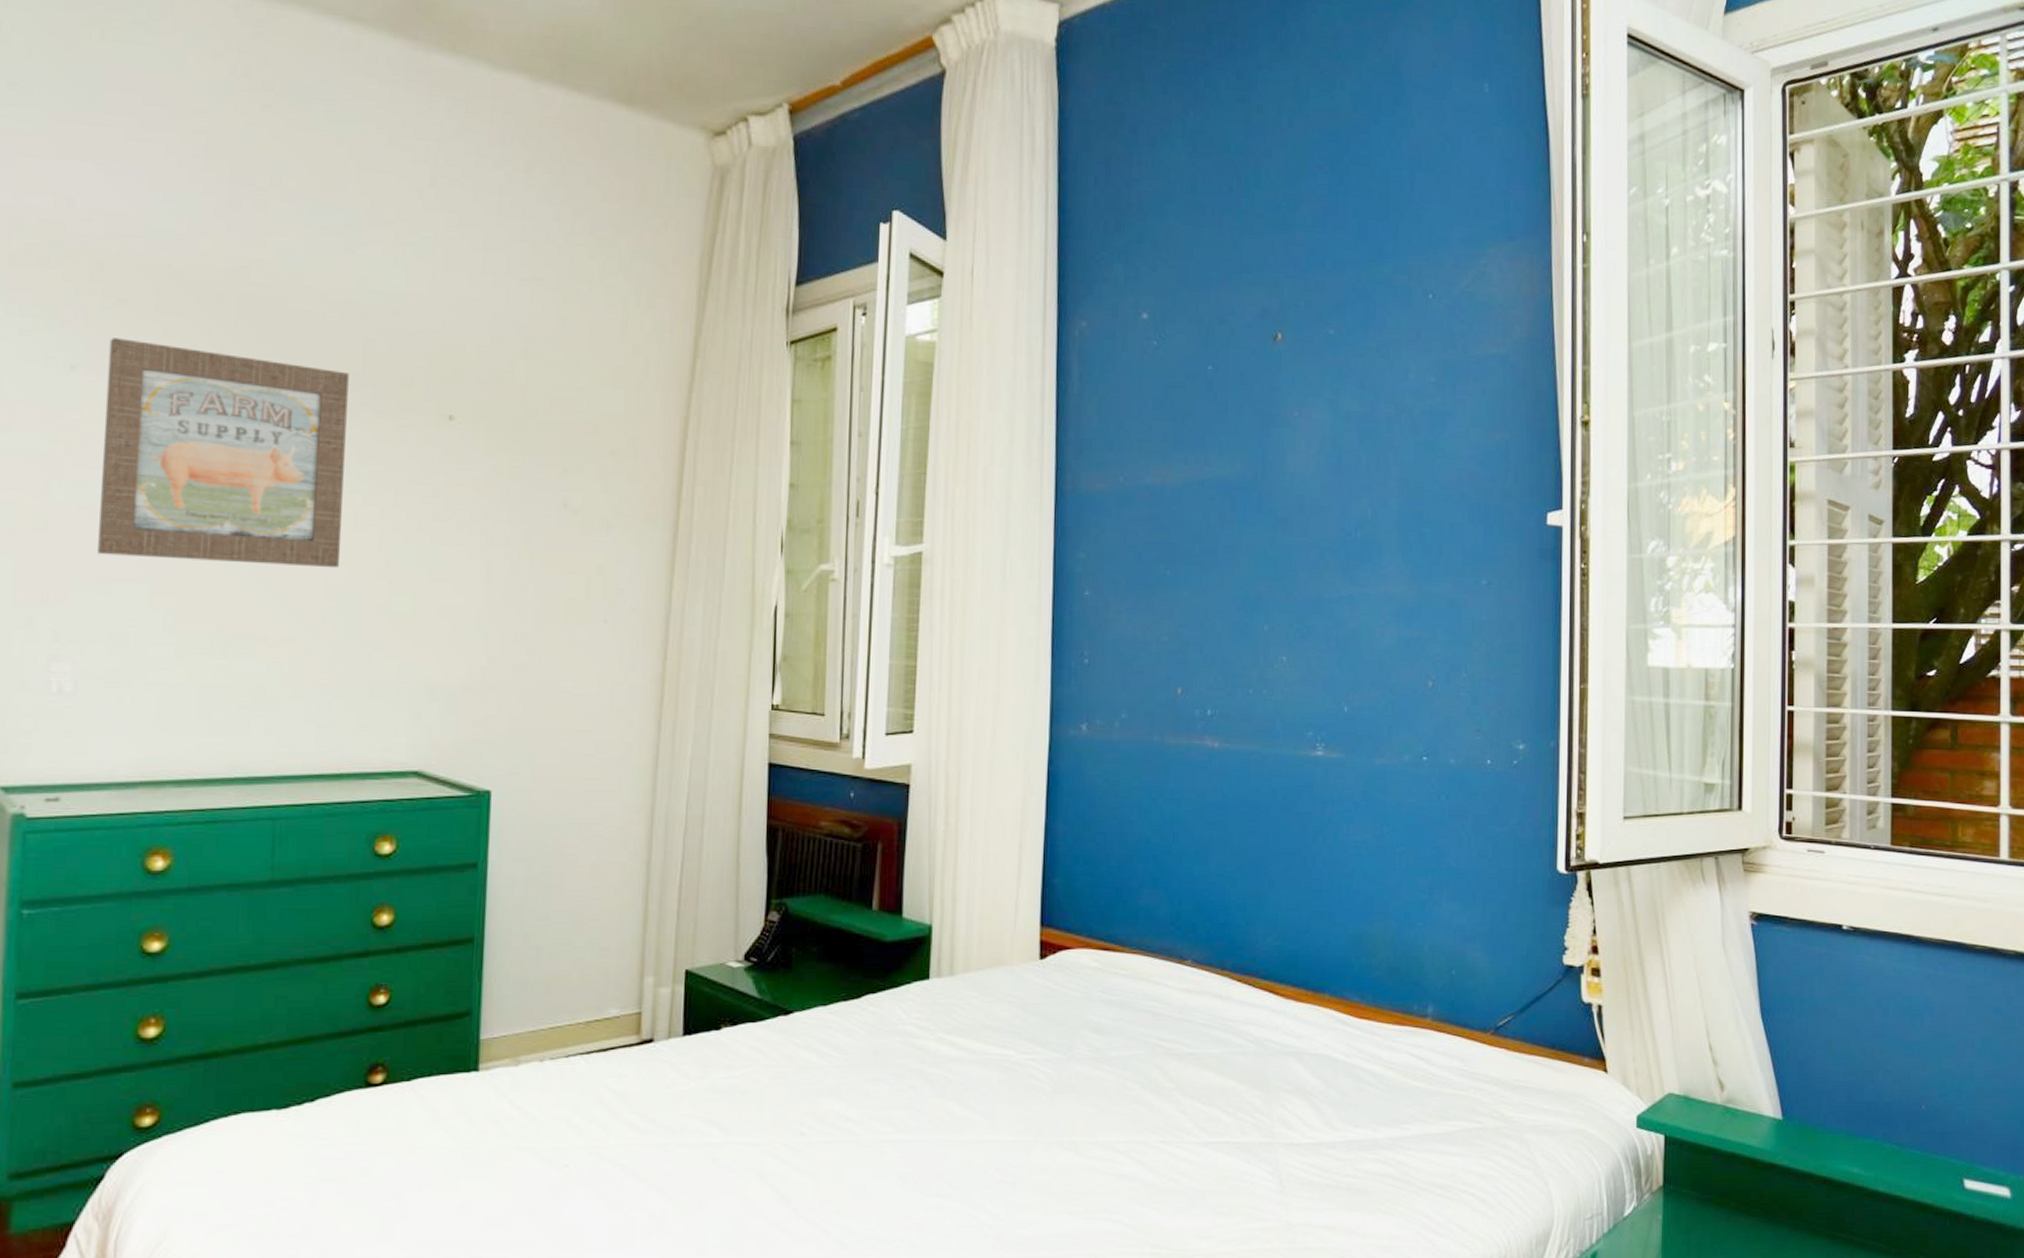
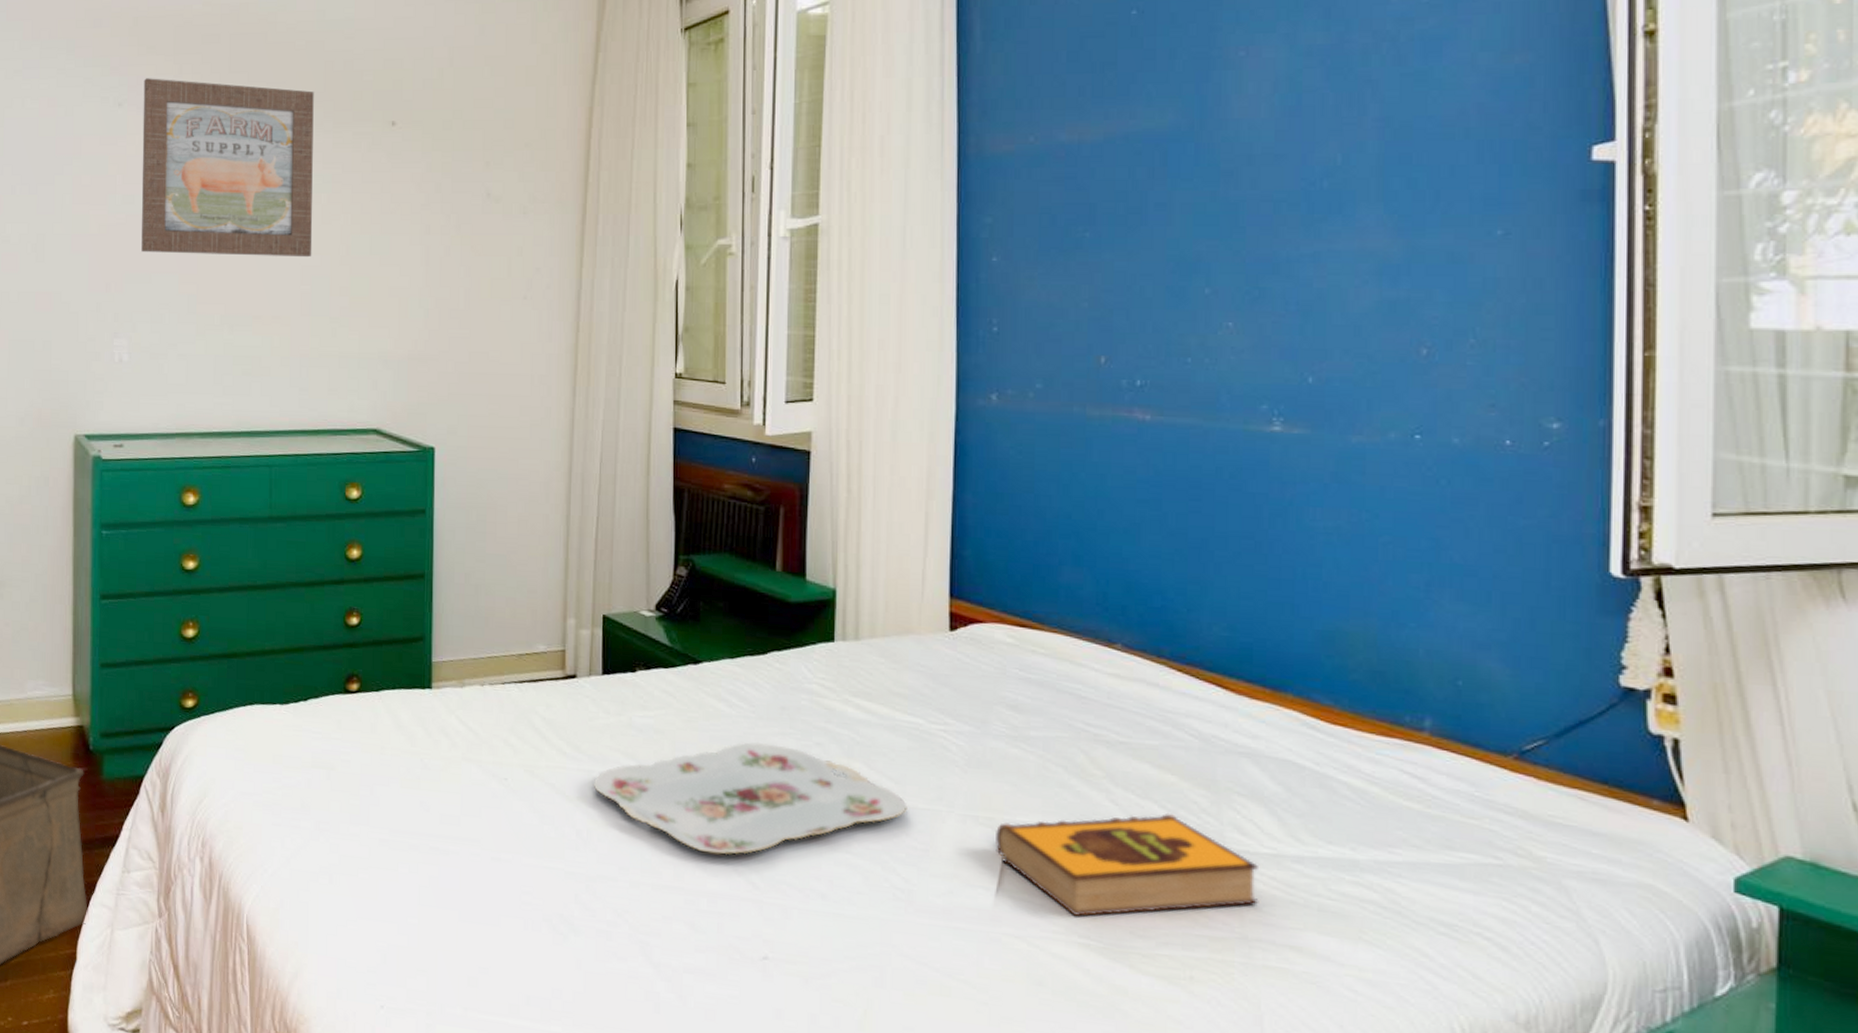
serving tray: none [669,1091,997,1217] -> present [593,741,908,854]
hardback book: none [1078,1116,1301,1227] -> present [996,812,1259,916]

